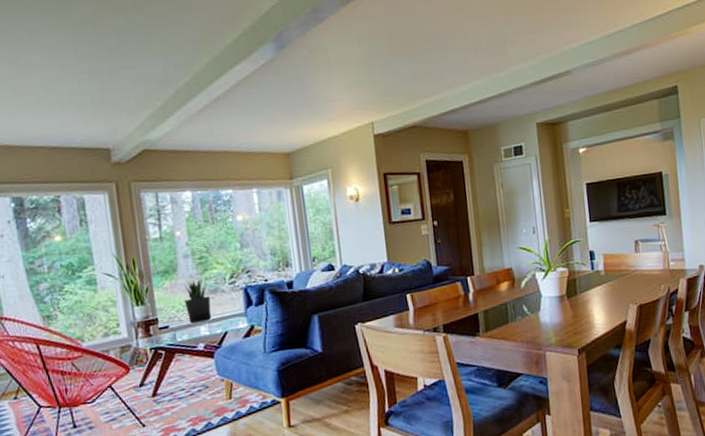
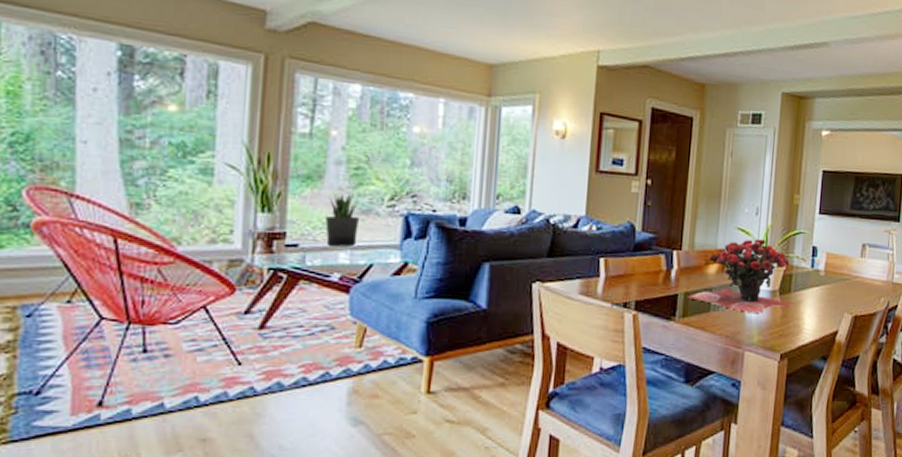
flower arrangement: none [487,253,581,319] -> present [688,239,793,313]

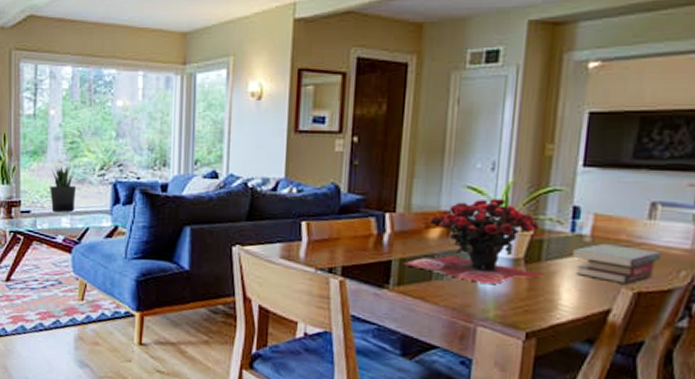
books: none [812,276,869,311] -> present [572,243,662,285]

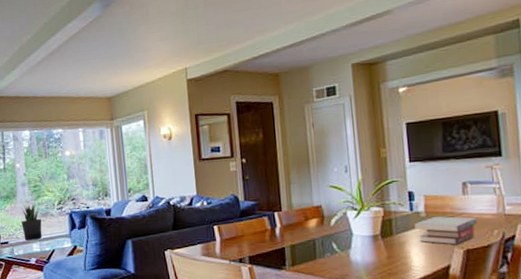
flower arrangement: present [404,199,544,284] -> none [294,192,397,257]

